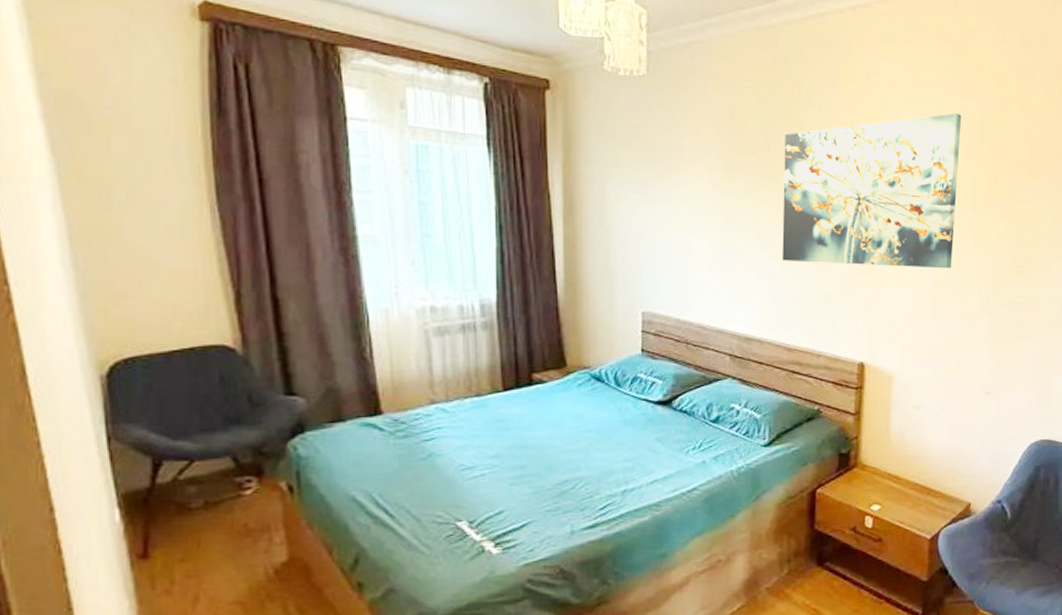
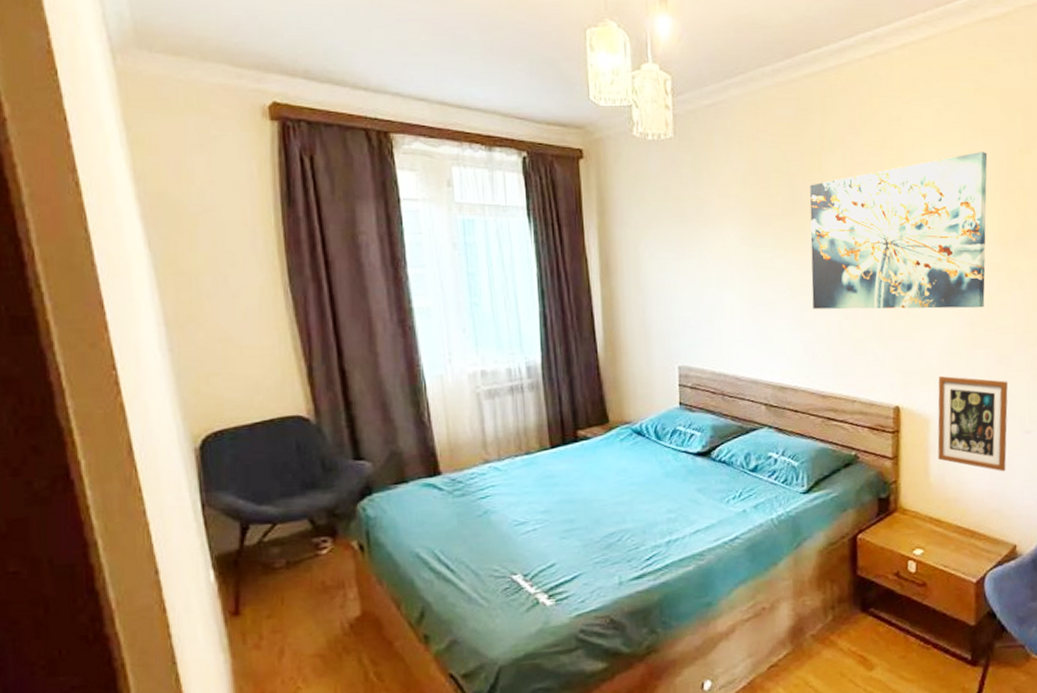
picture frame: none [899,335,970,432] -> present [937,376,1008,472]

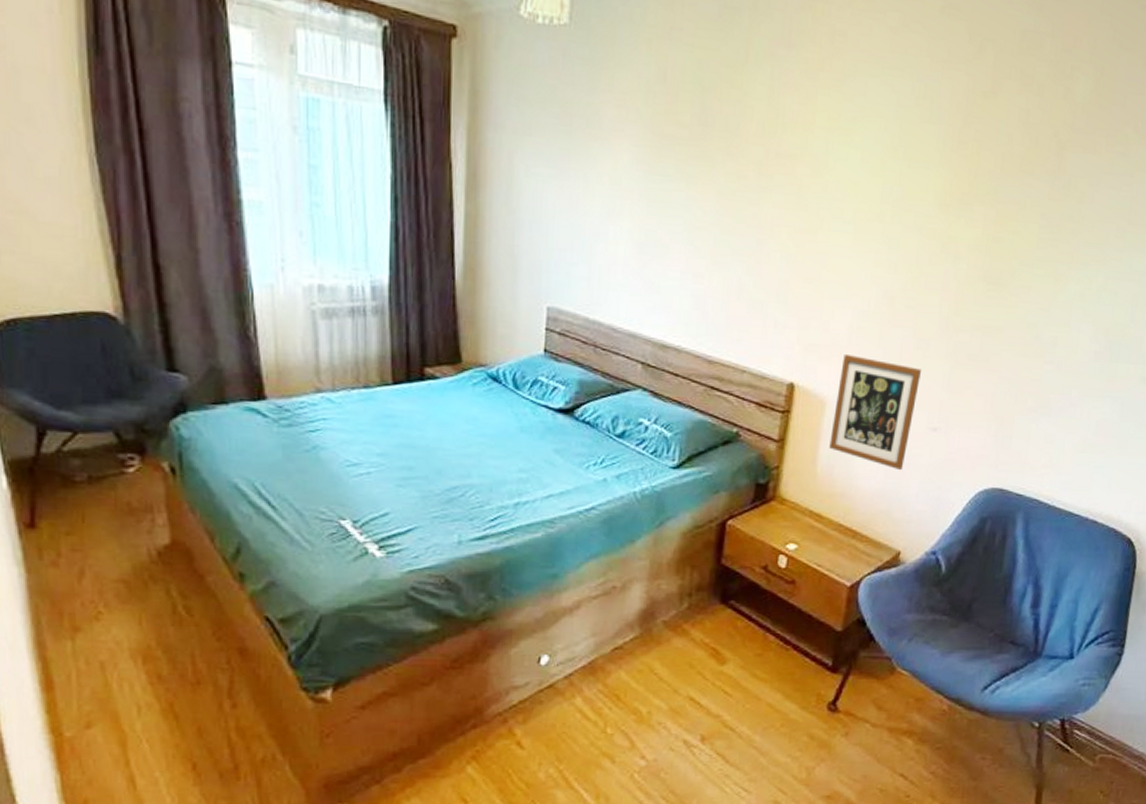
wall art: present [809,152,988,310] -> none [711,88,944,281]

